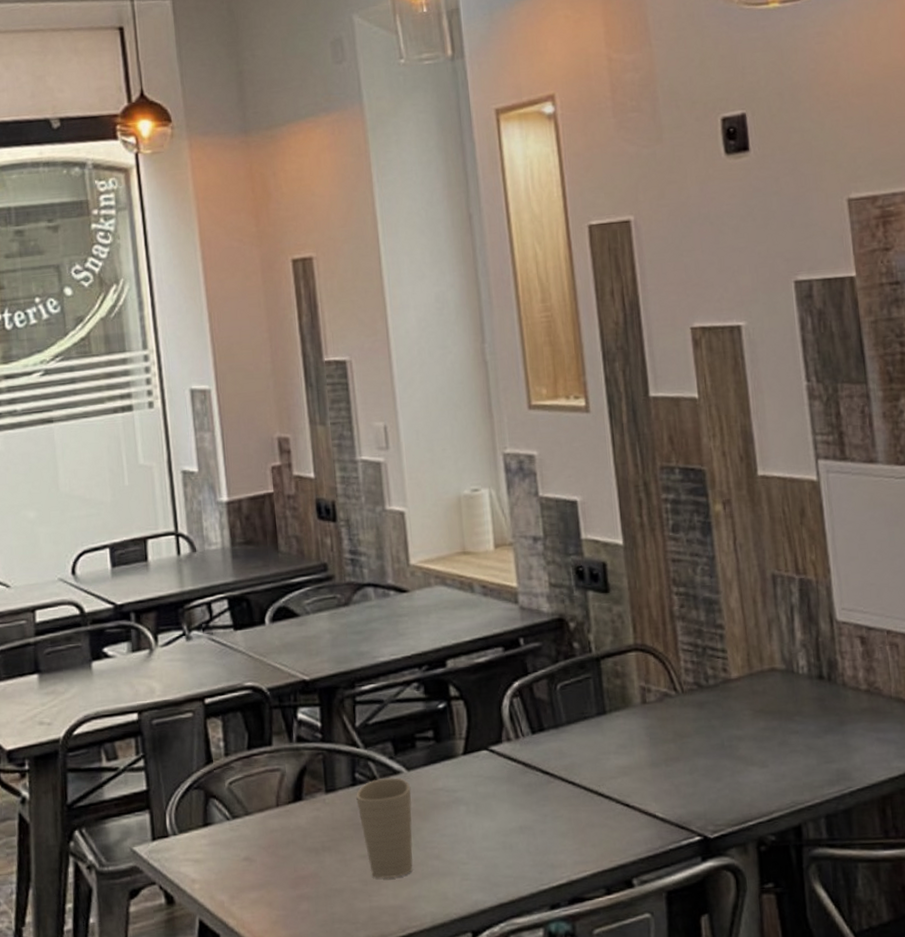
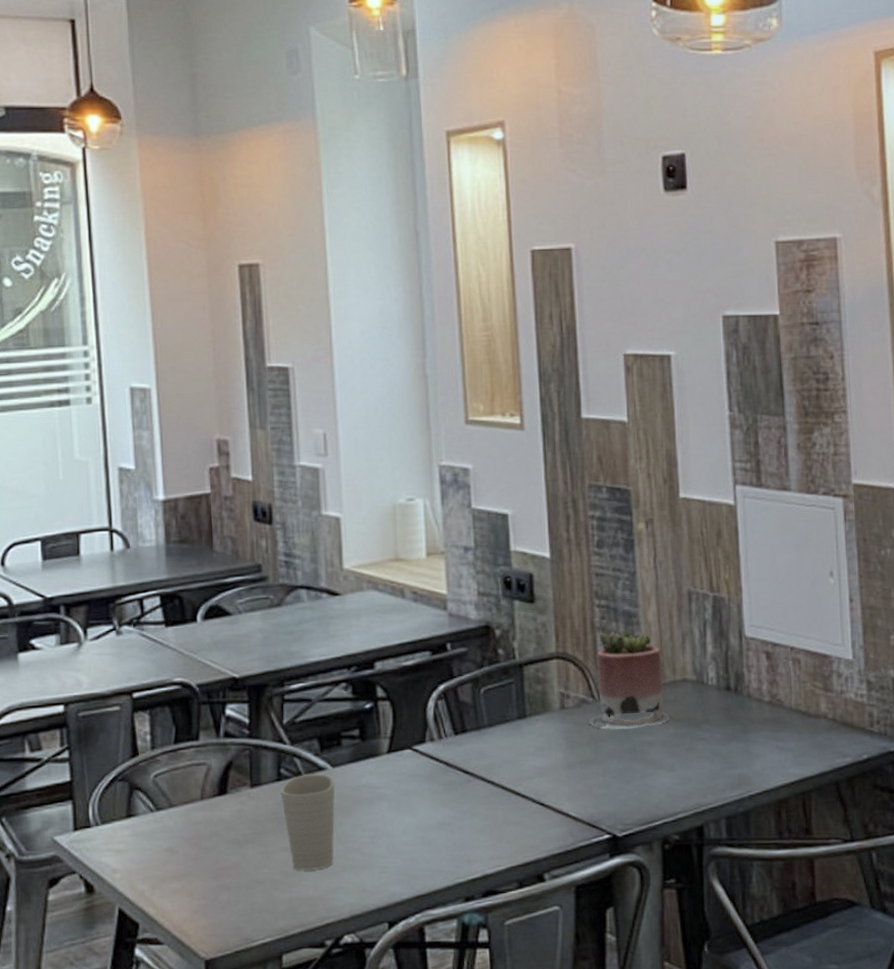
succulent planter: none [671,617,760,724] -> present [587,629,671,729]

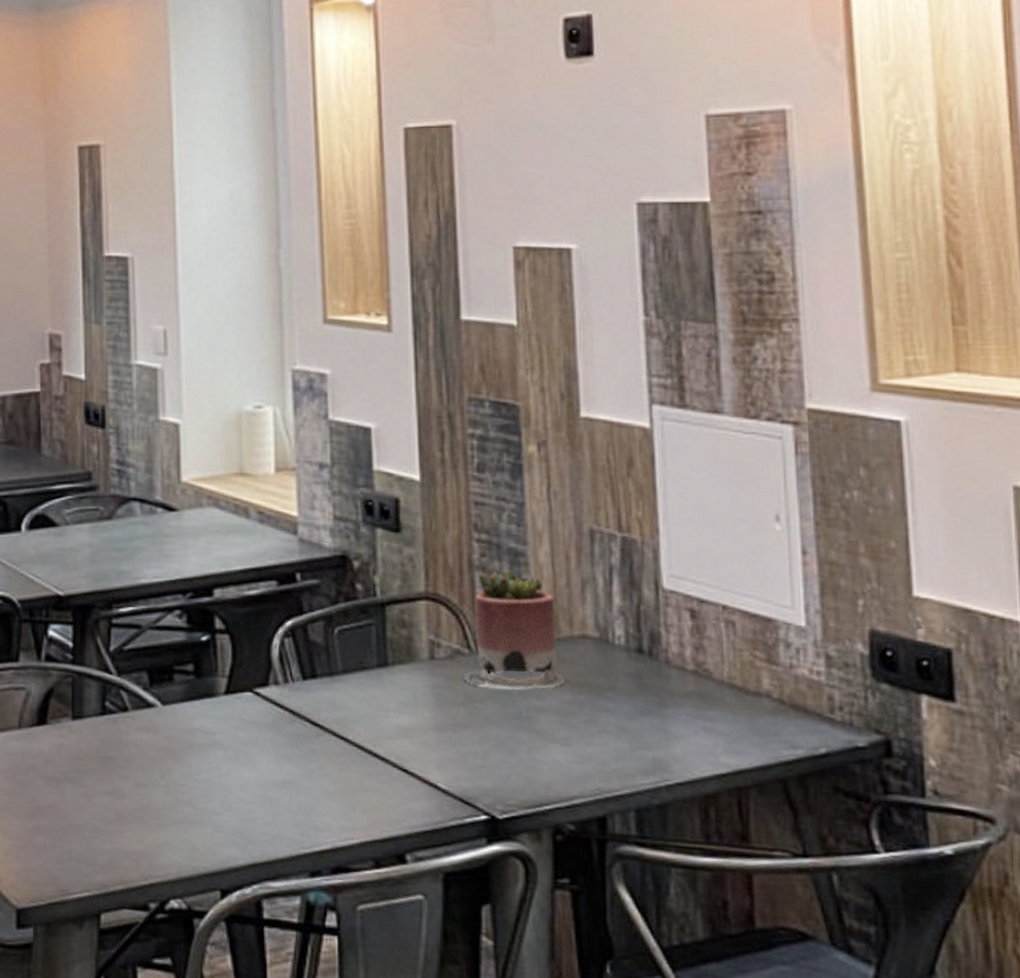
cup: present [280,773,336,871] -> none [105,709,165,821]

